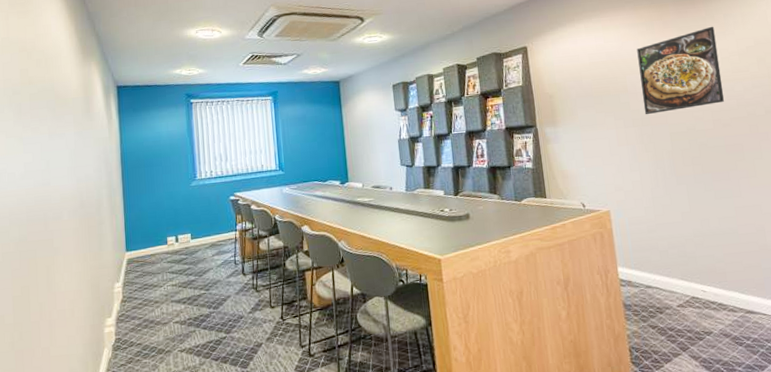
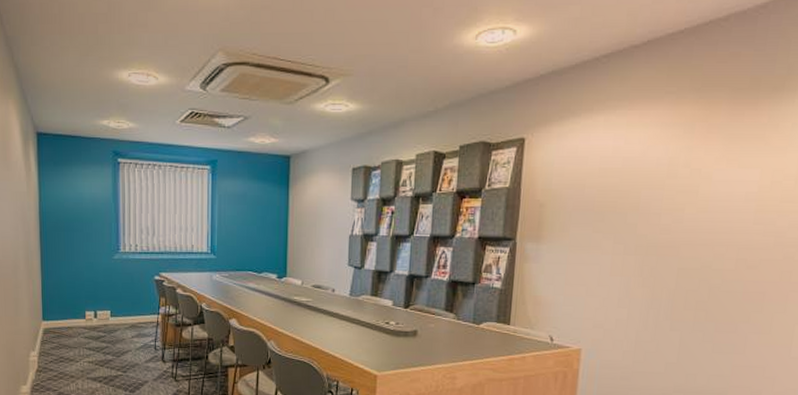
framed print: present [637,26,724,115] -> none [653,137,774,243]

